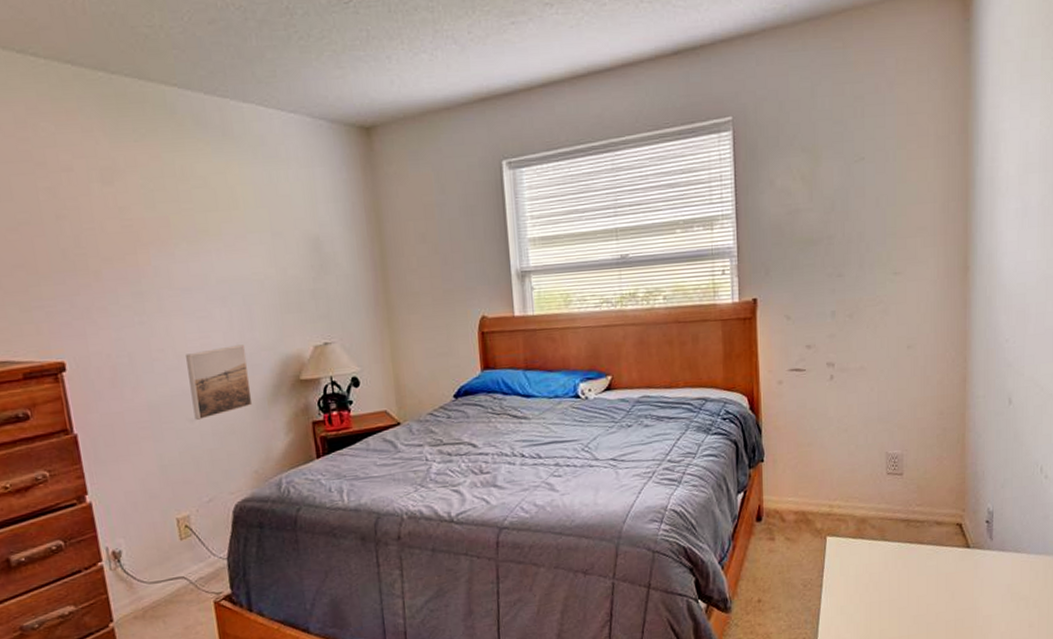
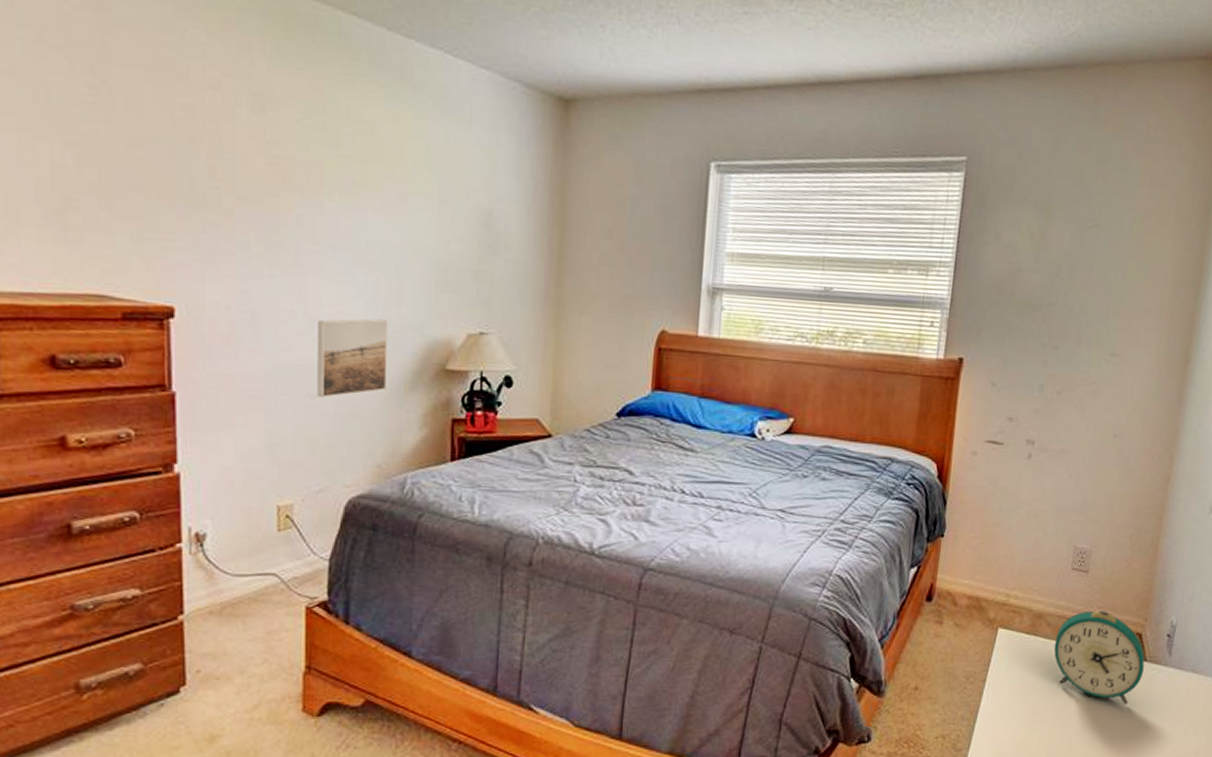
alarm clock: none [881,507,968,590] -> present [1054,609,1145,704]

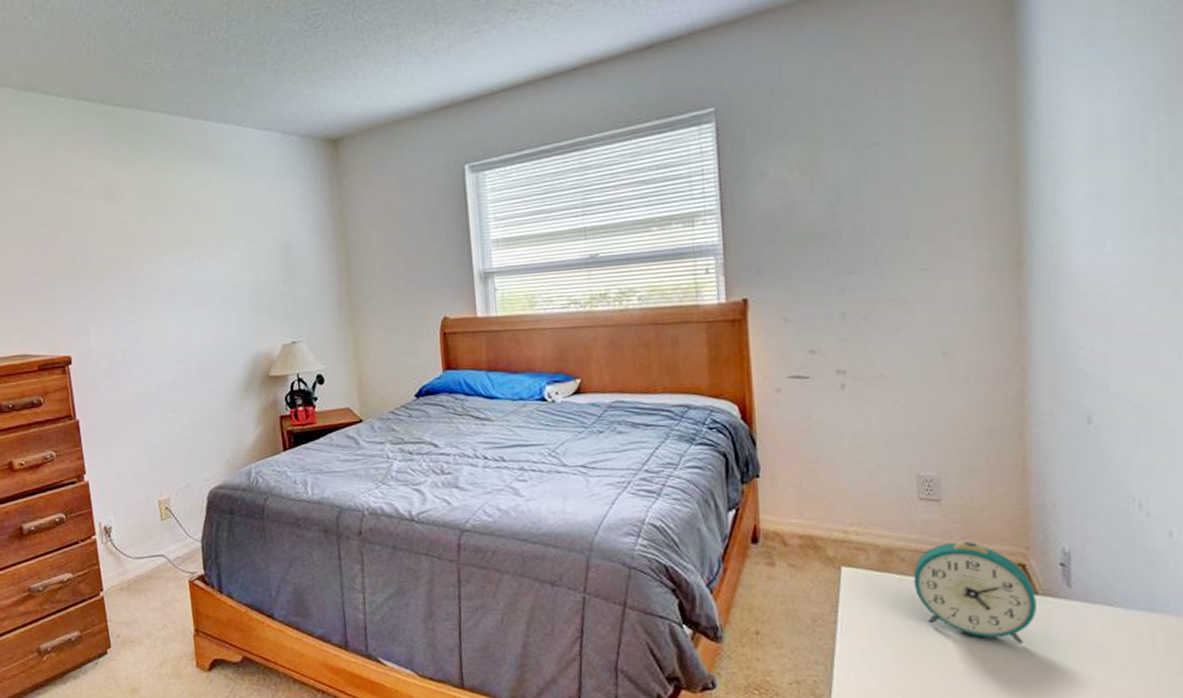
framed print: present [317,319,389,397] -> none [170,342,227,411]

